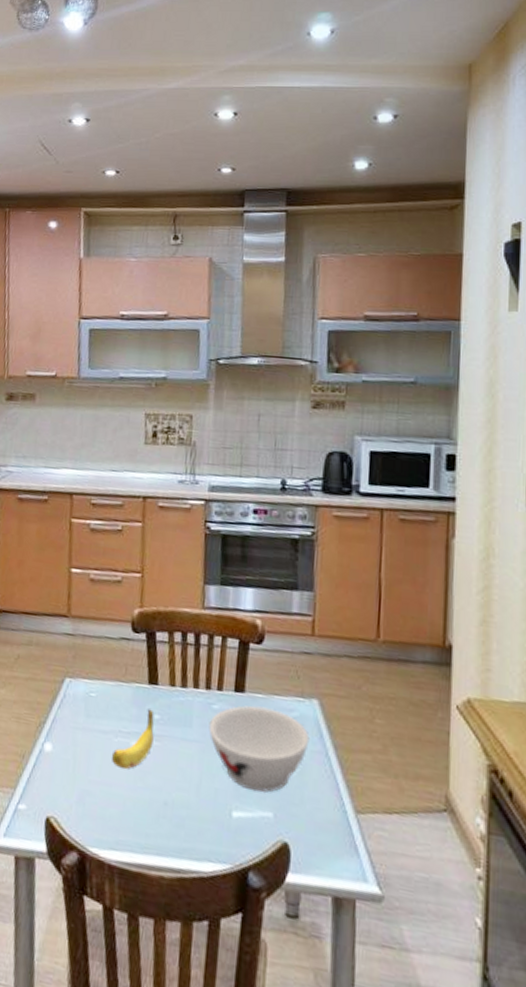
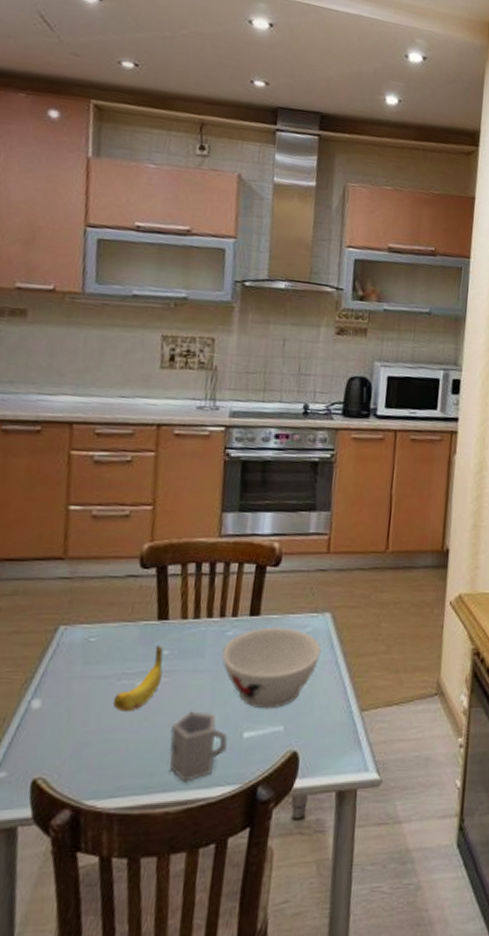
cup: none [163,779,217,851] -> present [169,711,228,782]

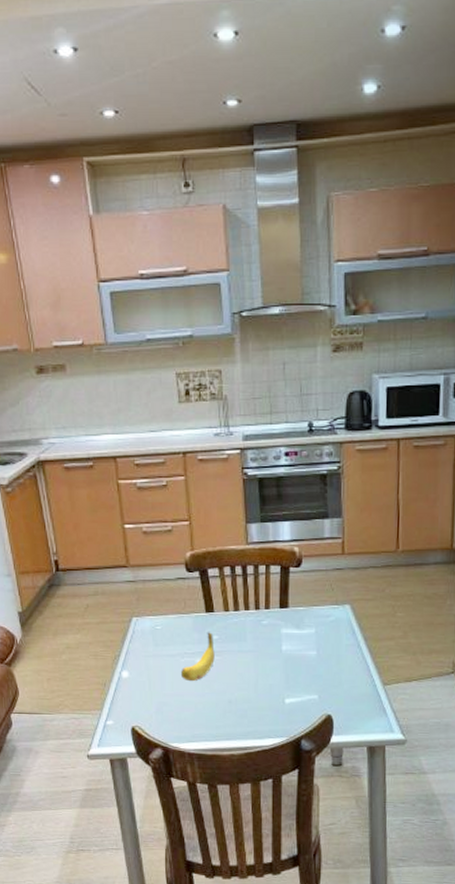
cup: present [169,711,228,782] -> none [228,682,273,734]
bowl: present [221,627,322,709] -> none [260,617,344,682]

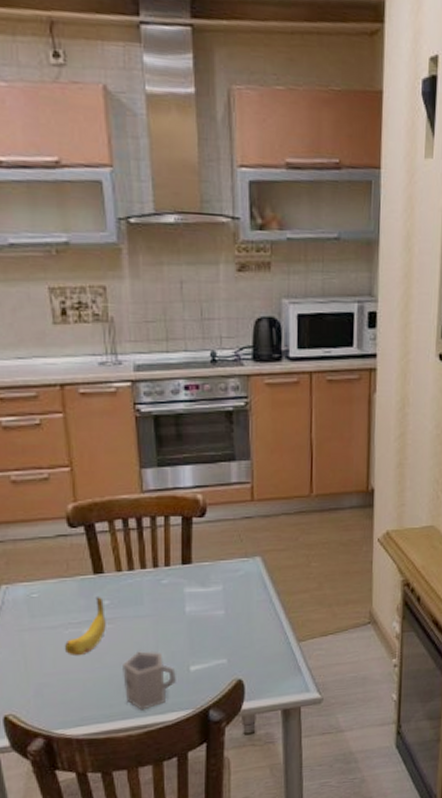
cup: none [228,682,273,734] -> present [123,651,176,710]

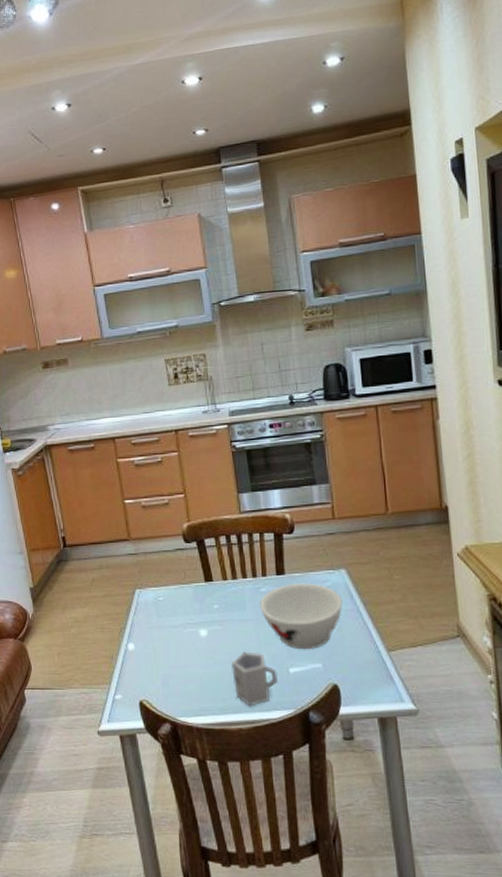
banana: present [64,597,106,657] -> none [184,601,217,653]
bowl: none [160,572,255,646] -> present [259,583,343,650]

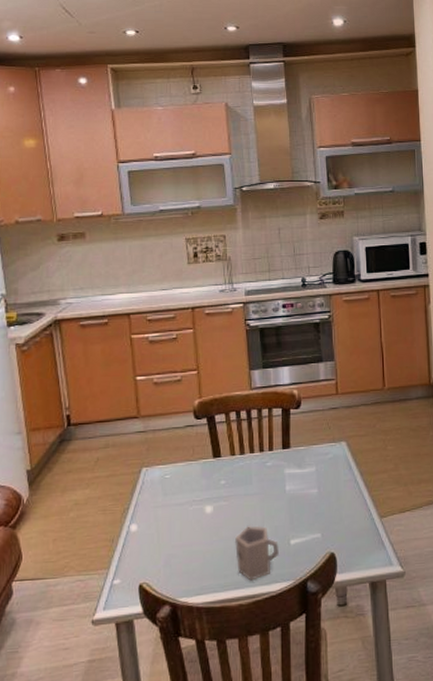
bowl: present [259,583,343,650] -> none [265,456,342,521]

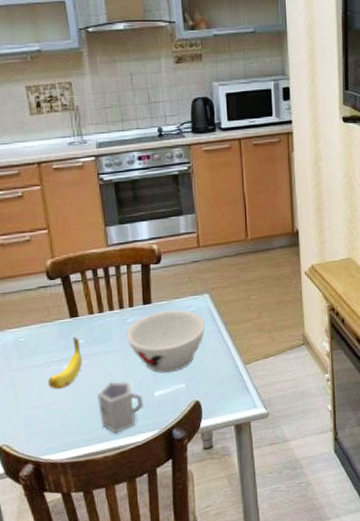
banana: none [189,477,222,530] -> present [47,337,82,390]
bowl: none [265,456,342,521] -> present [126,309,206,373]

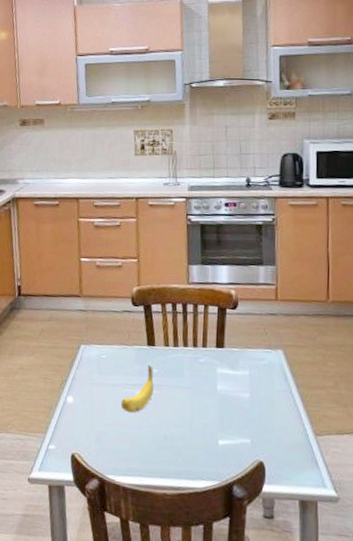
cup: present [97,380,143,434] -> none [163,418,207,473]
bowl: present [126,309,206,373] -> none [197,357,277,424]

